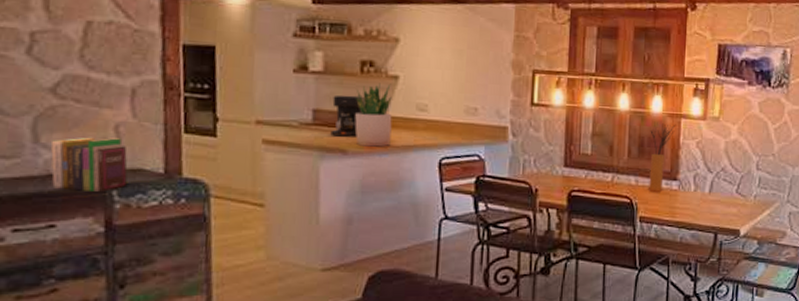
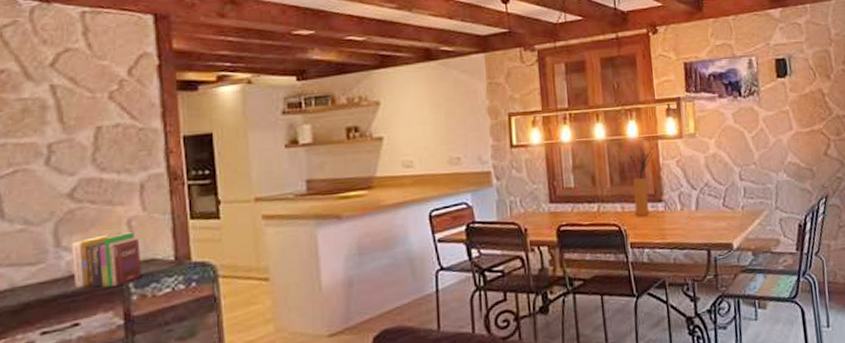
coffee maker: present [330,95,364,137] -> none [324,161,353,203]
planter: present [354,83,392,147] -> none [345,145,382,210]

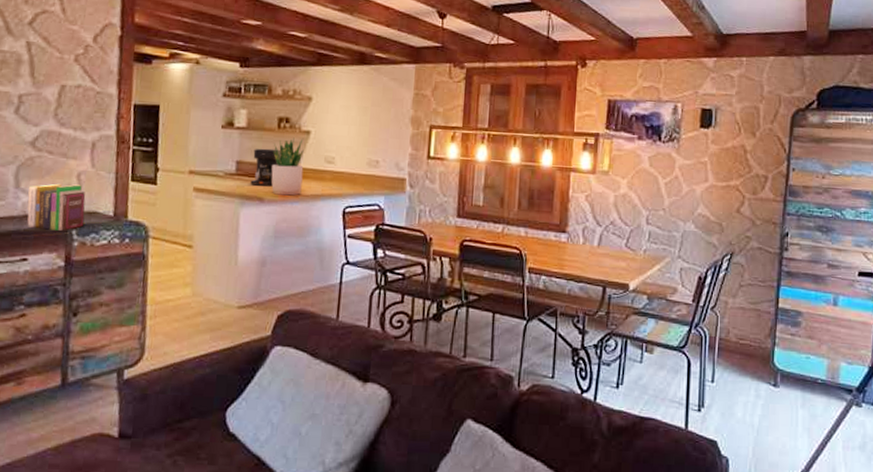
coffee maker: none [324,161,353,203] -> present [250,148,280,187]
planter: none [345,145,382,210] -> present [271,137,304,196]
vase: present [629,146,654,218] -> none [538,176,566,245]

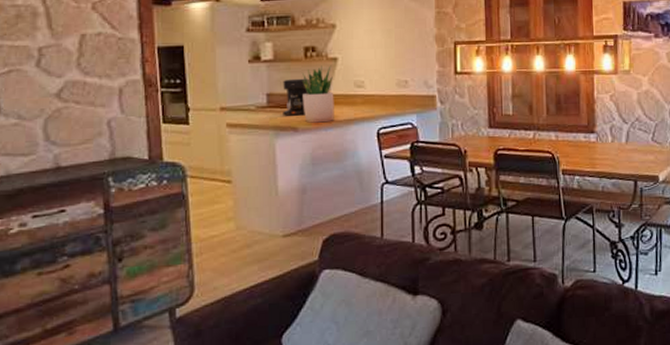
books: present [27,183,86,231] -> none [59,132,119,180]

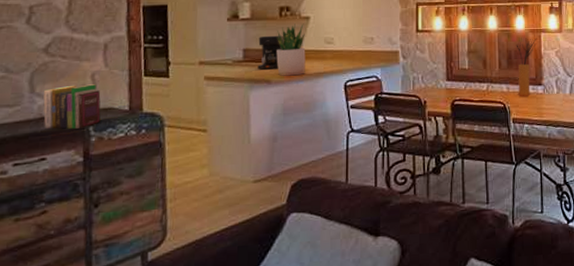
books: none [59,132,119,180] -> present [43,84,101,130]
vase: none [565,80,590,146] -> present [516,38,537,97]

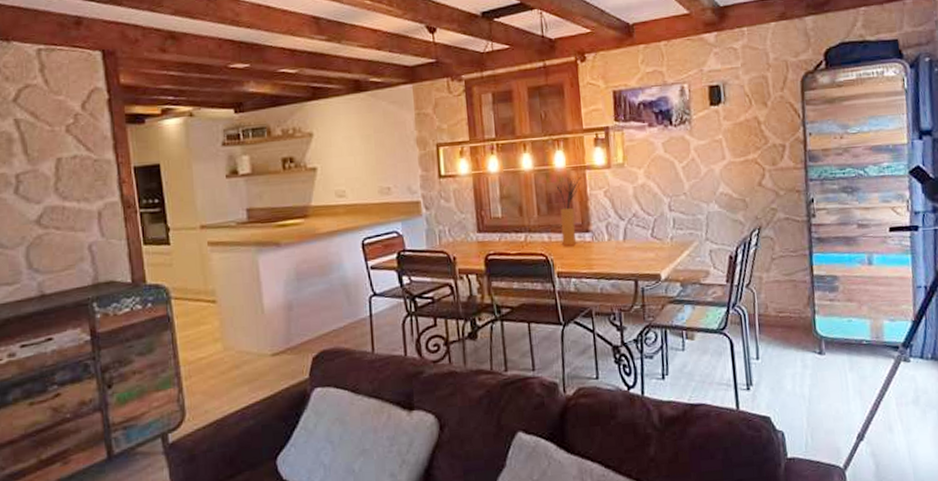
books: present [43,84,101,130] -> none [42,256,103,308]
coffee maker: present [257,35,283,70] -> none [262,191,290,231]
planter: present [276,23,306,76] -> none [282,175,317,237]

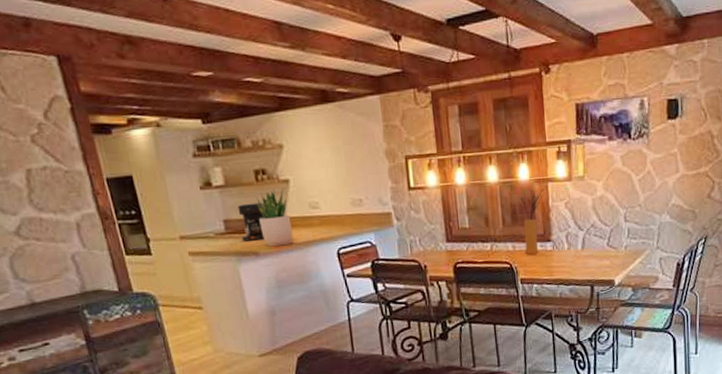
coffee maker: none [262,191,290,231] -> present [237,202,265,242]
planter: none [282,175,317,237] -> present [256,187,294,247]

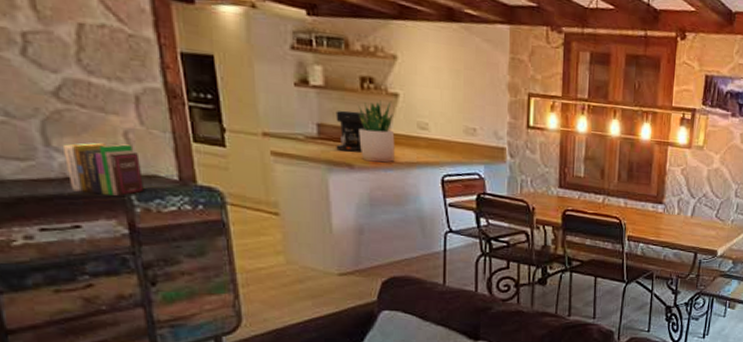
books: none [28,266,93,315] -> present [64,142,144,196]
vase: present [520,188,544,256] -> none [636,149,663,215]

